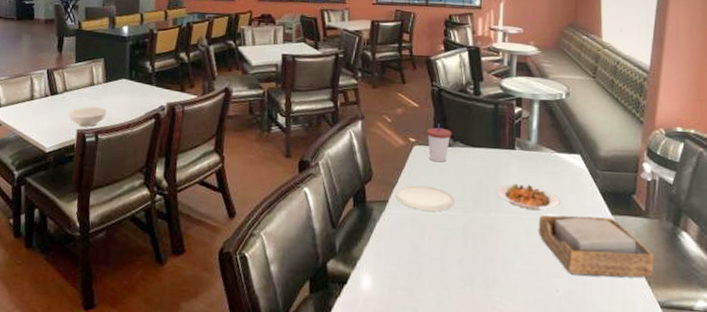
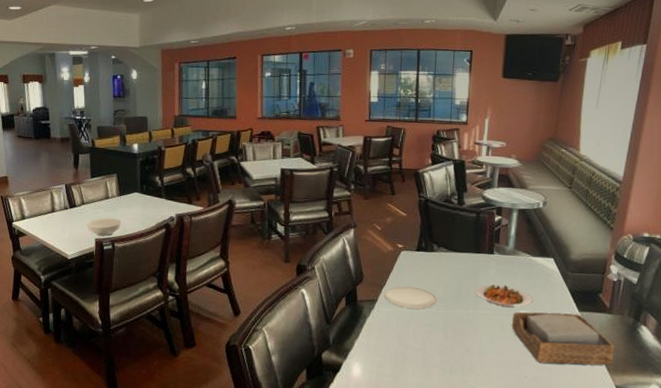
cup: present [426,124,452,163] -> none [413,231,437,266]

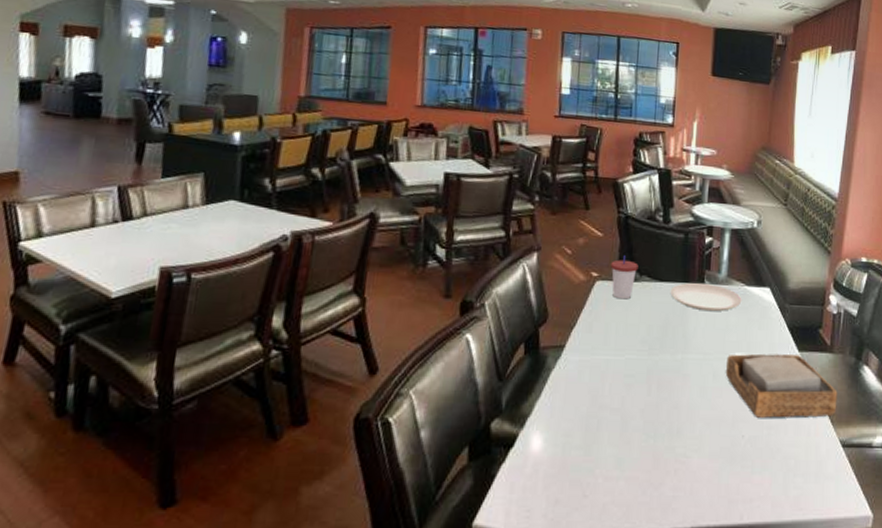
bowl: present [87,217,122,236] -> none [147,236,206,263]
plate: present [384,286,438,310] -> none [574,326,640,356]
cup: none [413,231,437,266] -> present [610,255,639,300]
plate: none [463,253,528,277] -> present [670,282,742,312]
salad: present [474,284,533,307] -> none [683,321,749,349]

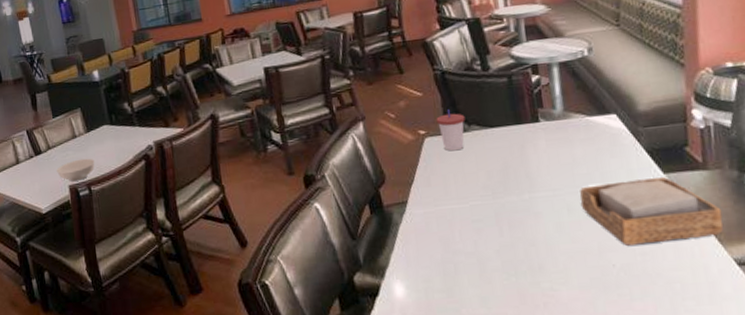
bowl: none [147,236,206,263] -> present [57,158,95,182]
plate: present [670,282,742,312] -> none [503,121,586,149]

